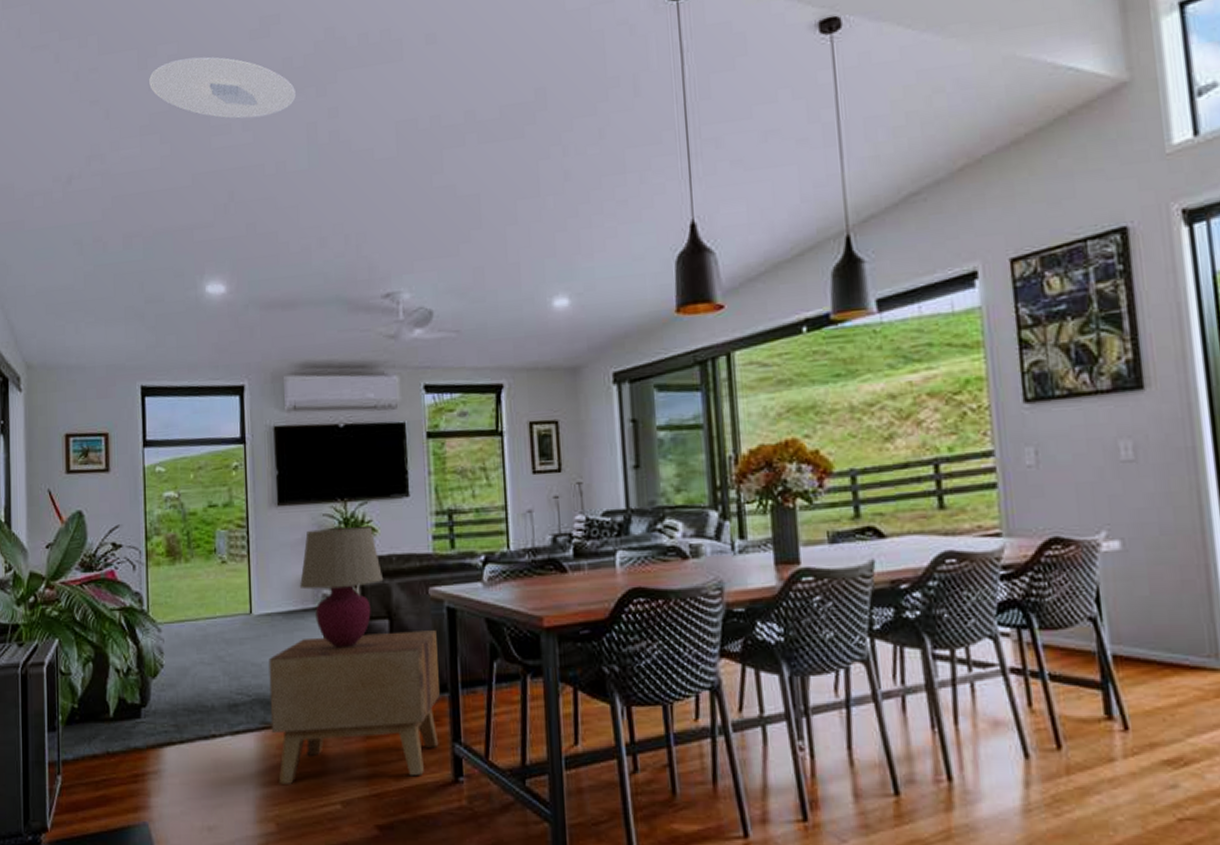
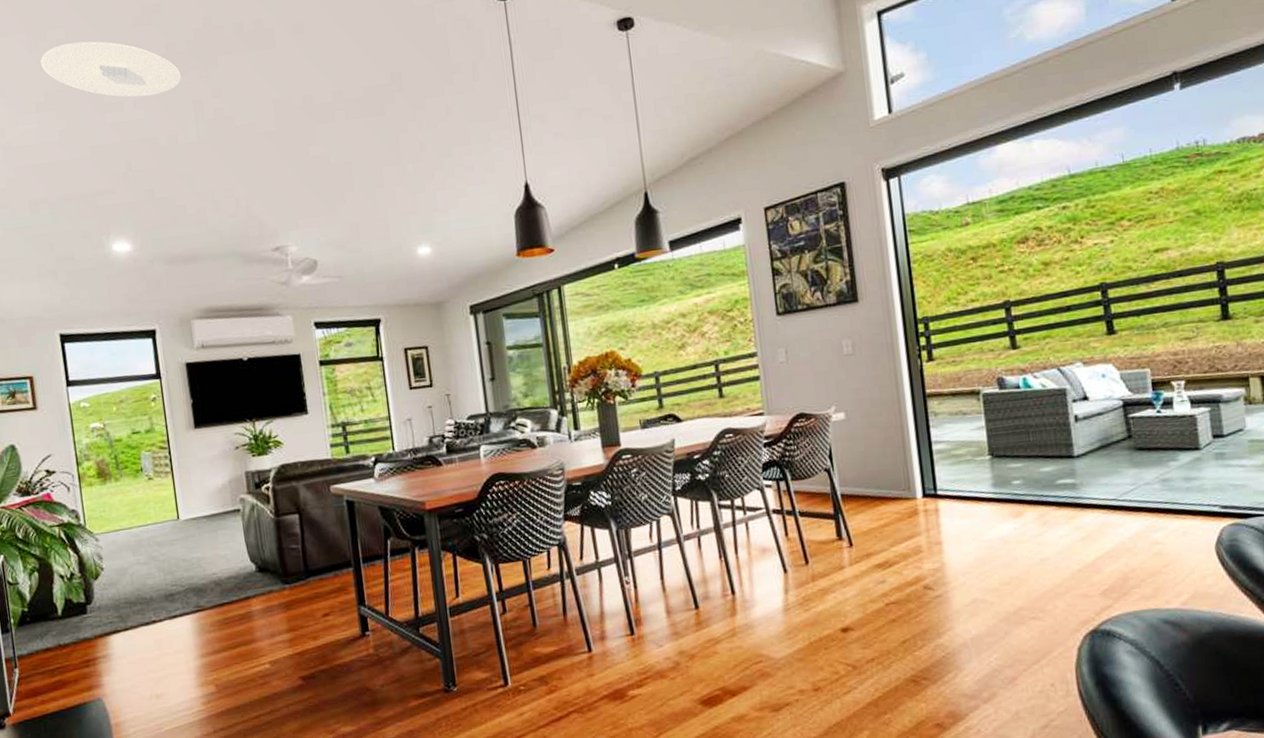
side table: present [268,630,440,784] -> none [197,519,347,654]
table lamp: present [299,526,384,647] -> none [219,440,292,541]

